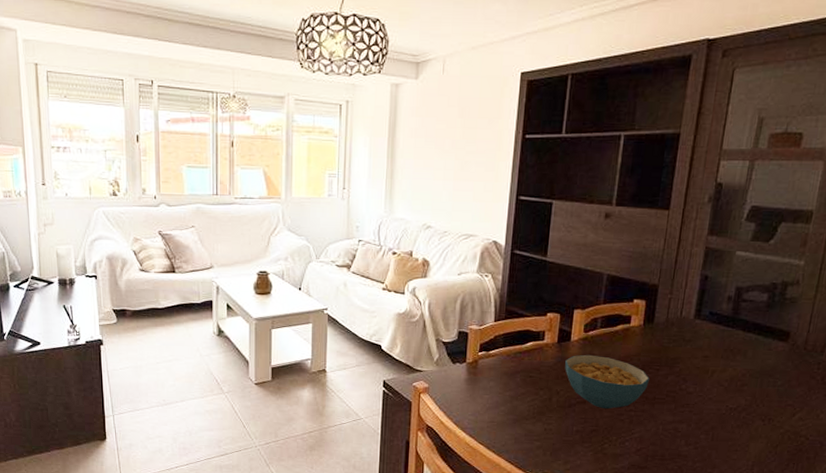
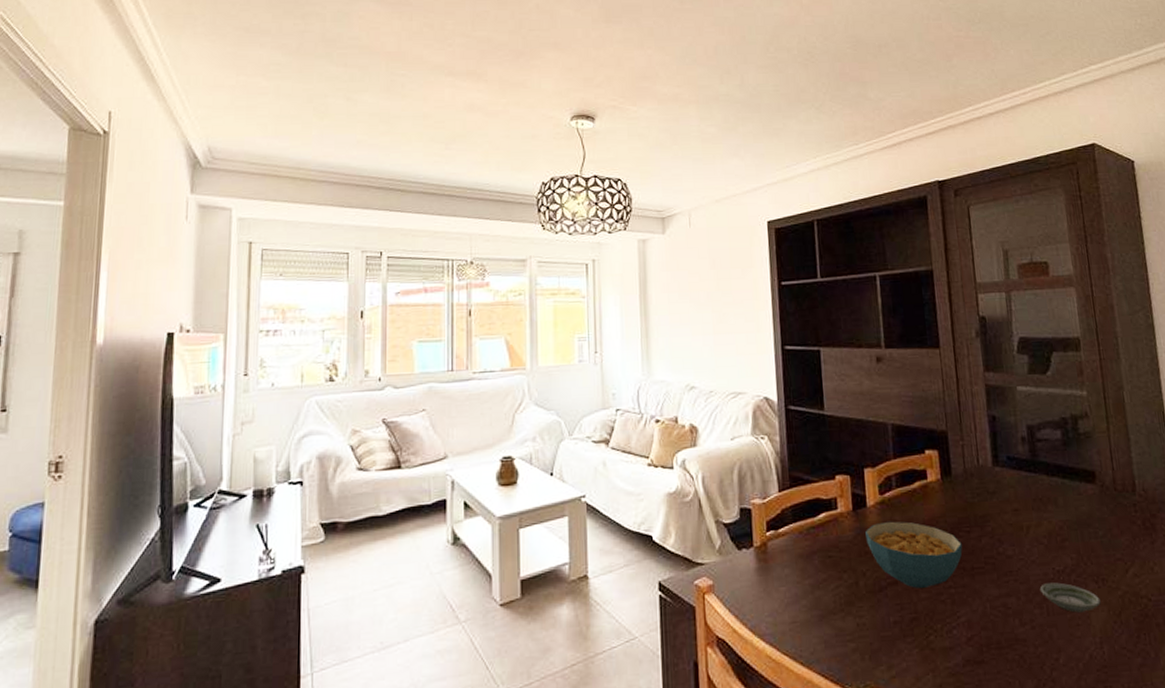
saucer: none [710,416,763,442] -> present [1040,582,1101,613]

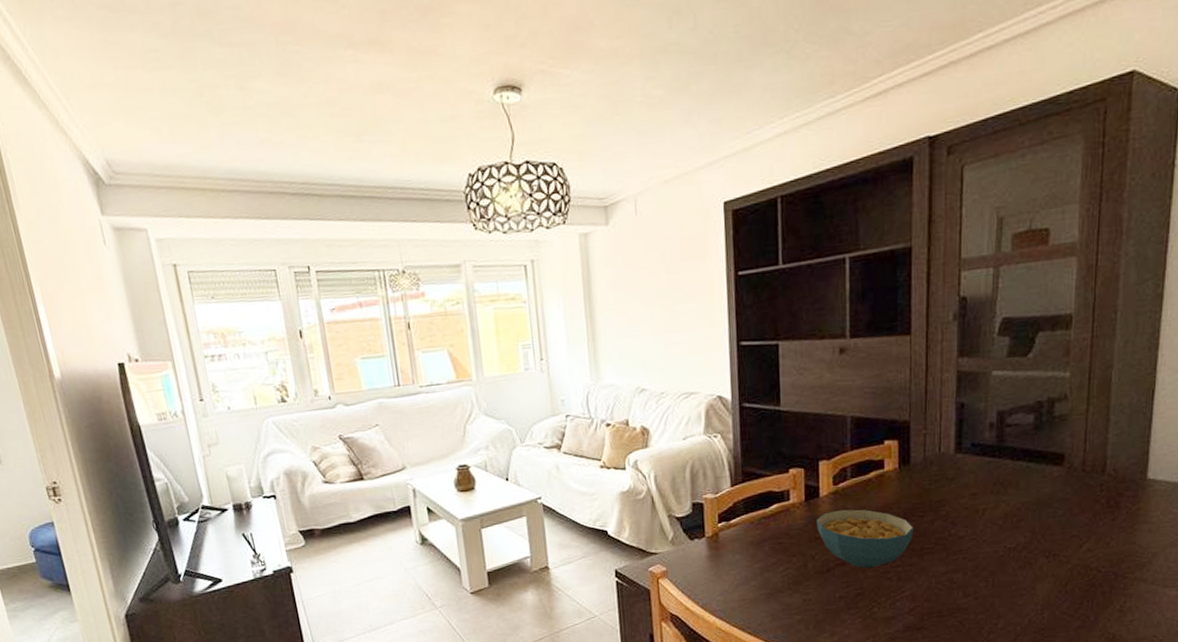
saucer: present [1040,582,1101,613] -> none [989,559,1048,585]

